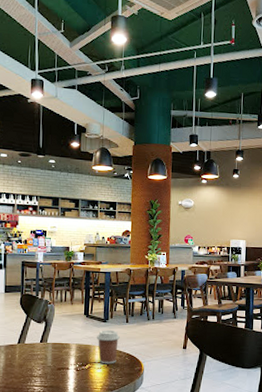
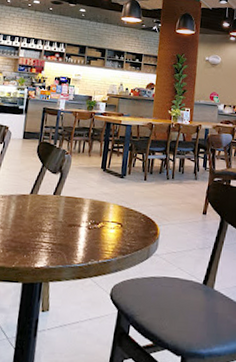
coffee cup: present [97,330,120,364] -> none [112,186,137,225]

